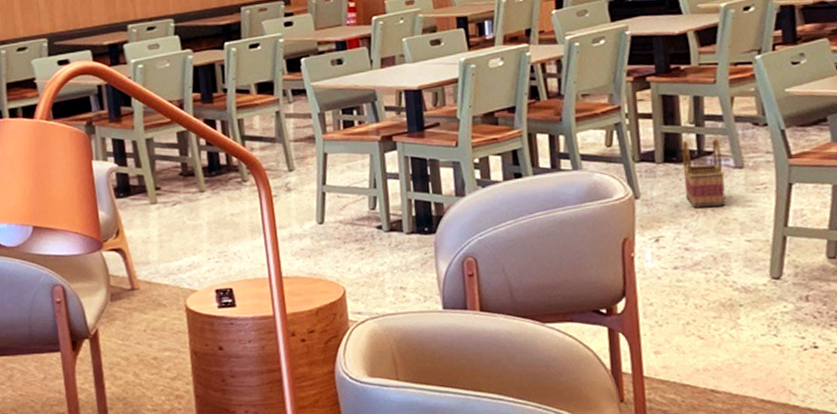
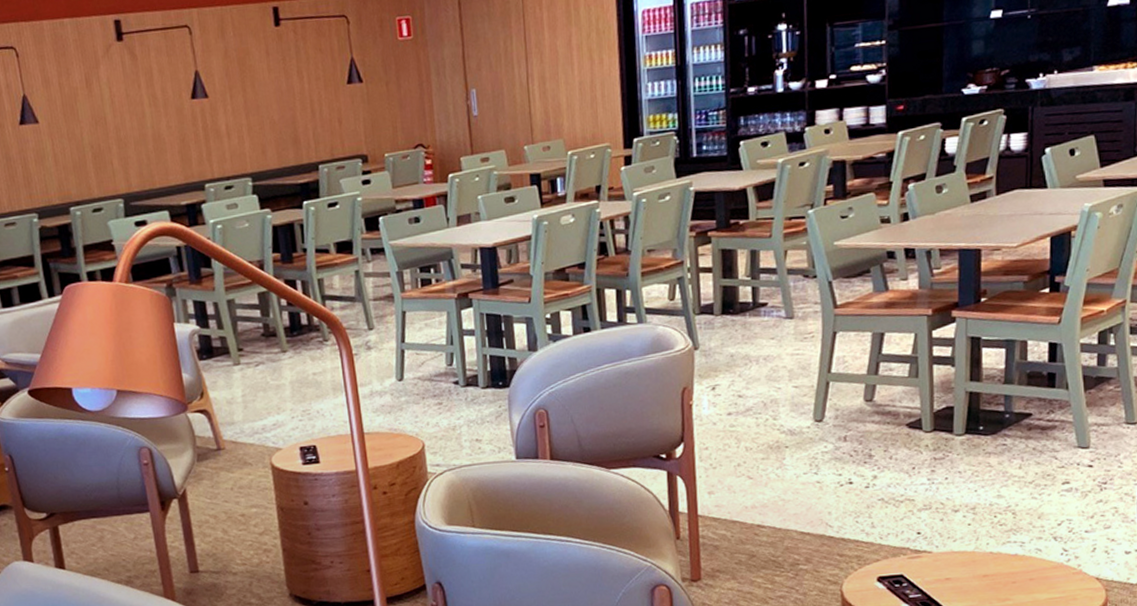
basket: present [682,138,726,207] -> none [738,291,777,357]

